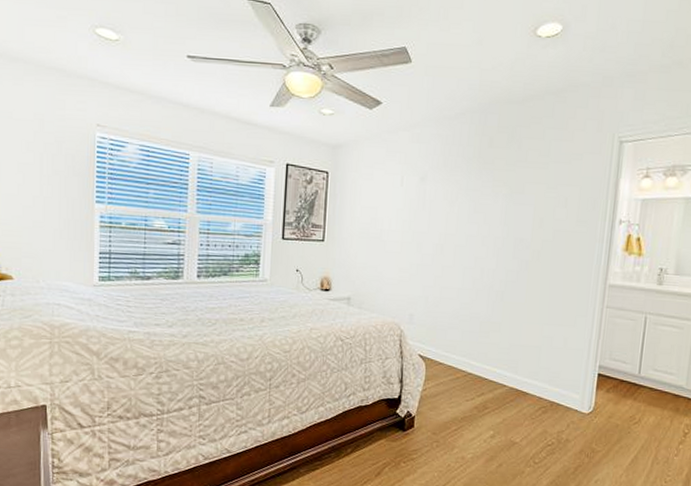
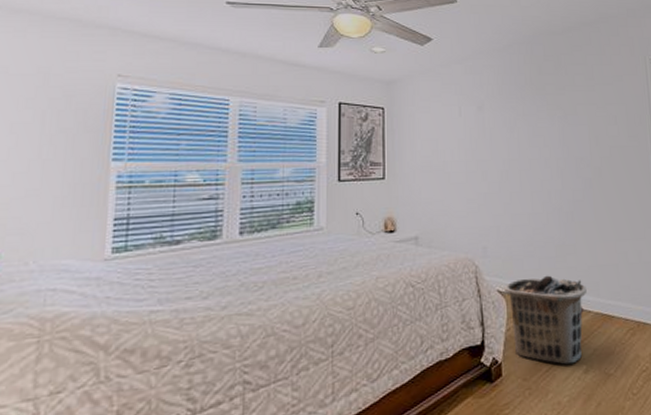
clothes hamper: none [425,347,505,428] -> present [504,275,587,365]

